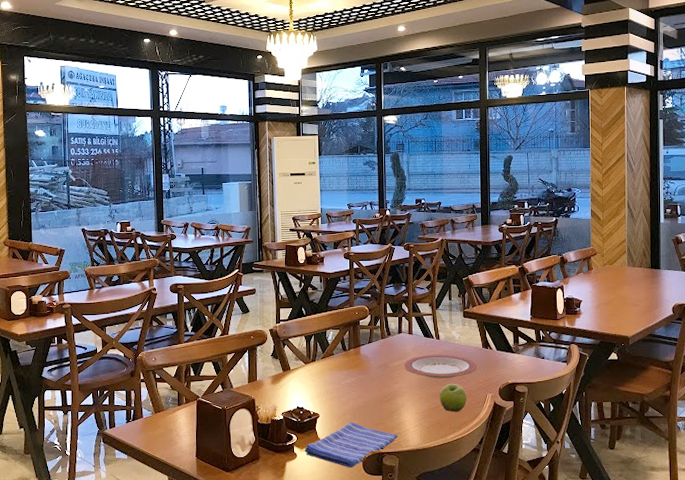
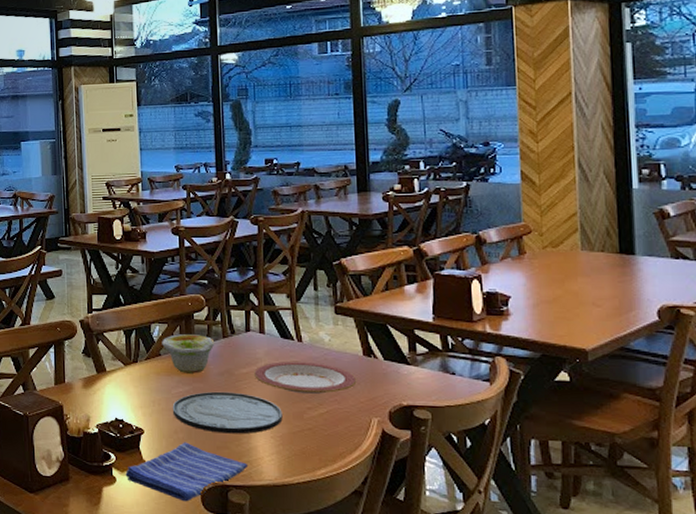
bowl: none [335,337,375,368] -> present [162,334,215,374]
plate: none [342,380,424,413] -> present [172,391,283,434]
fruit: present [439,384,467,412] -> none [304,402,343,440]

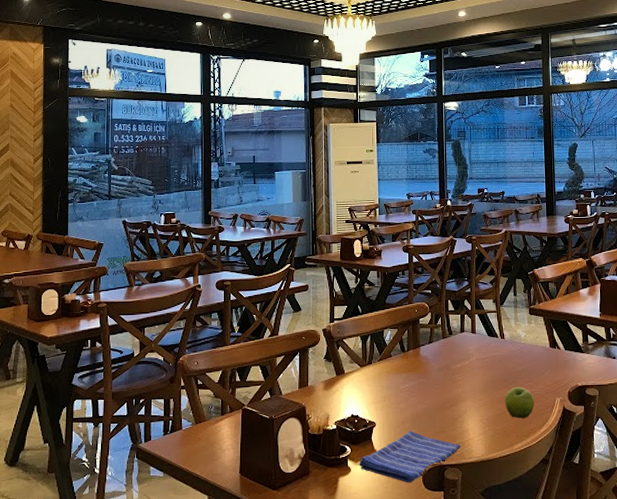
bowl: present [162,334,215,374] -> none [392,337,436,371]
plate: present [172,391,283,434] -> none [400,384,489,421]
plate: present [253,362,357,395] -> none [466,355,545,382]
fruit: none [304,402,343,440] -> present [505,387,534,419]

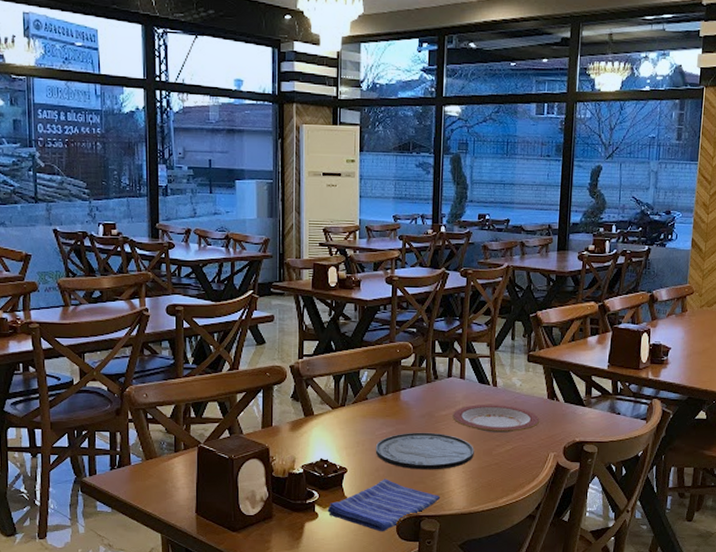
plate: none [400,384,489,421] -> present [375,432,474,470]
plate: none [466,355,545,382] -> present [451,404,540,434]
fruit: present [505,387,534,419] -> none [492,440,525,473]

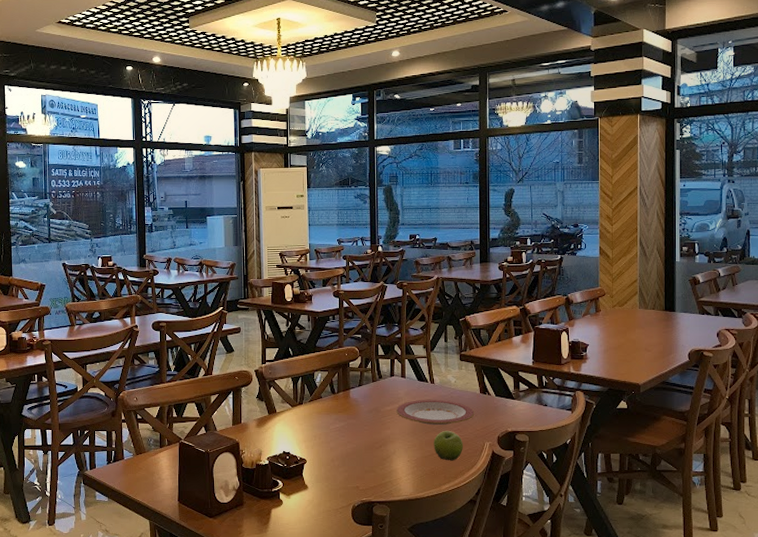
dish towel: present [327,479,441,532] -> none [290,468,390,517]
plate: present [375,432,474,470] -> none [330,426,417,460]
fruit: none [492,440,525,473] -> present [434,431,463,461]

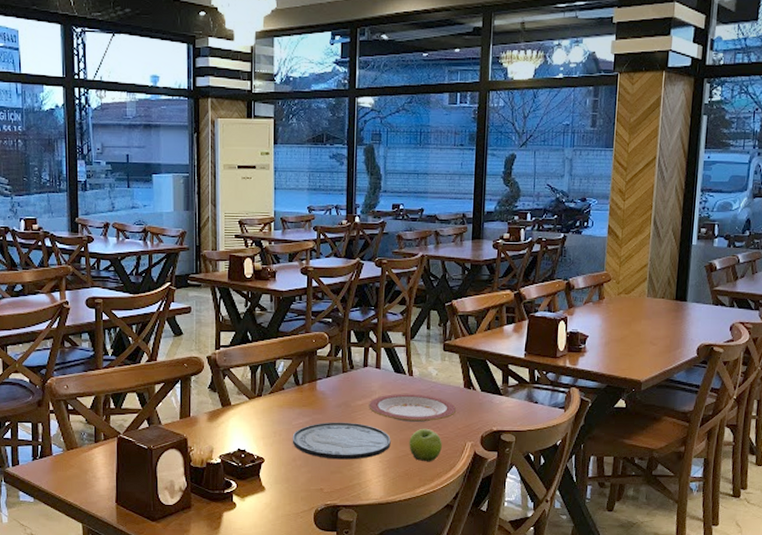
plate: none [330,426,417,460] -> present [292,422,391,460]

